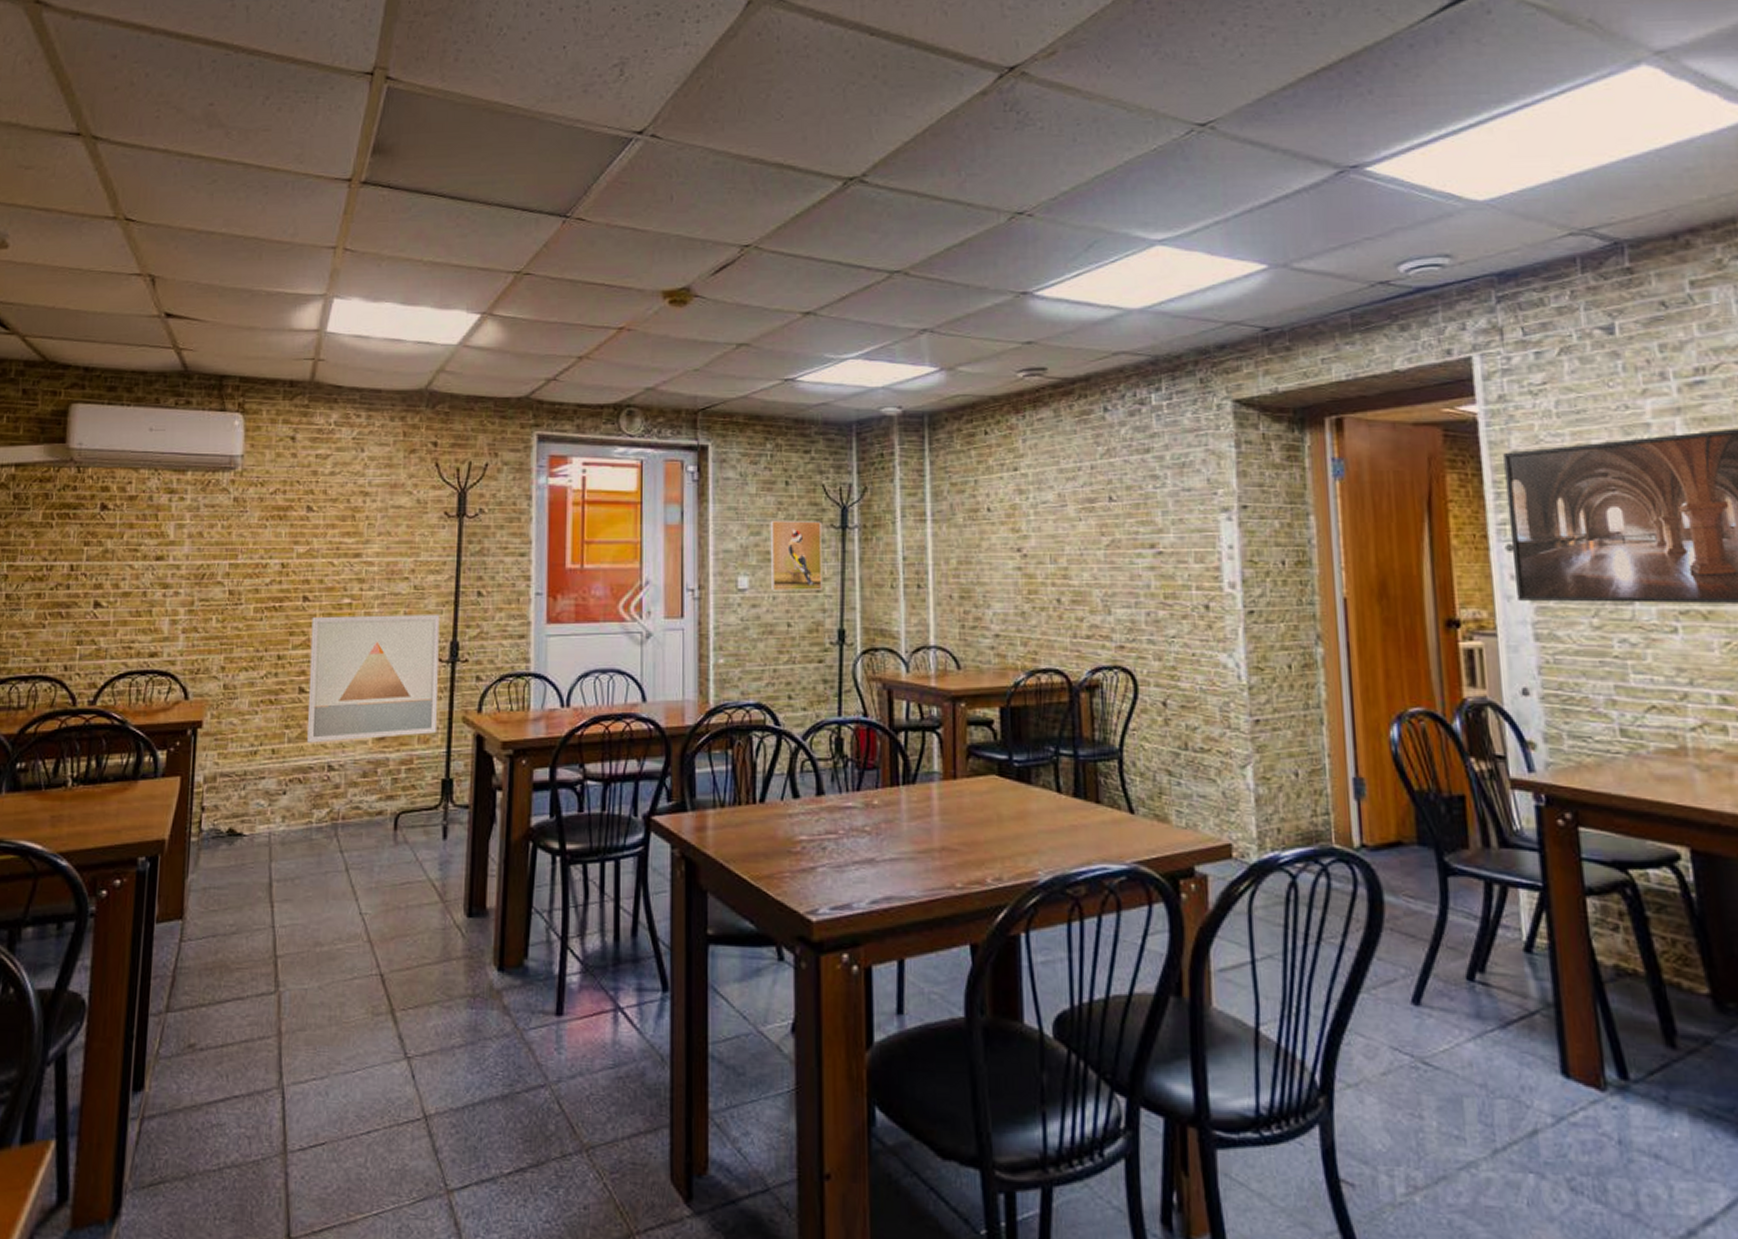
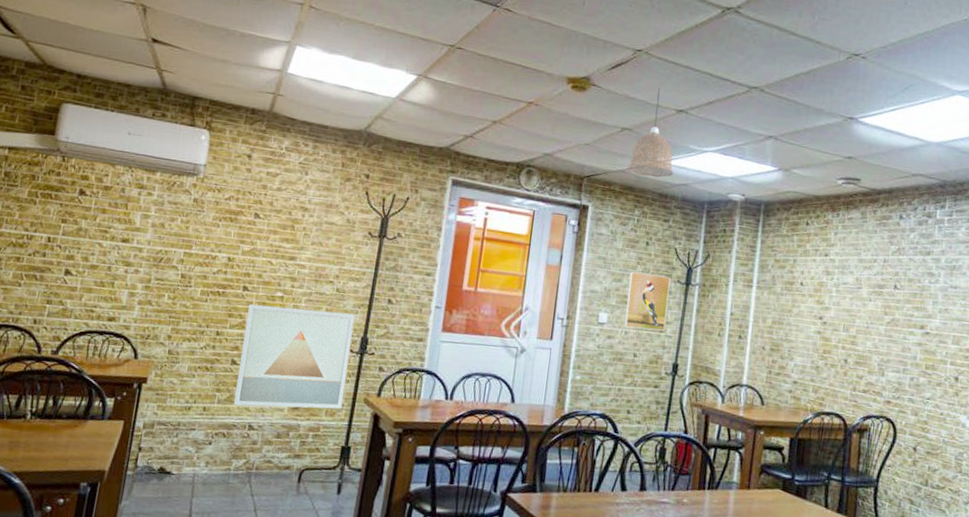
pendant lamp: none [749,288,808,400] -> present [626,88,673,178]

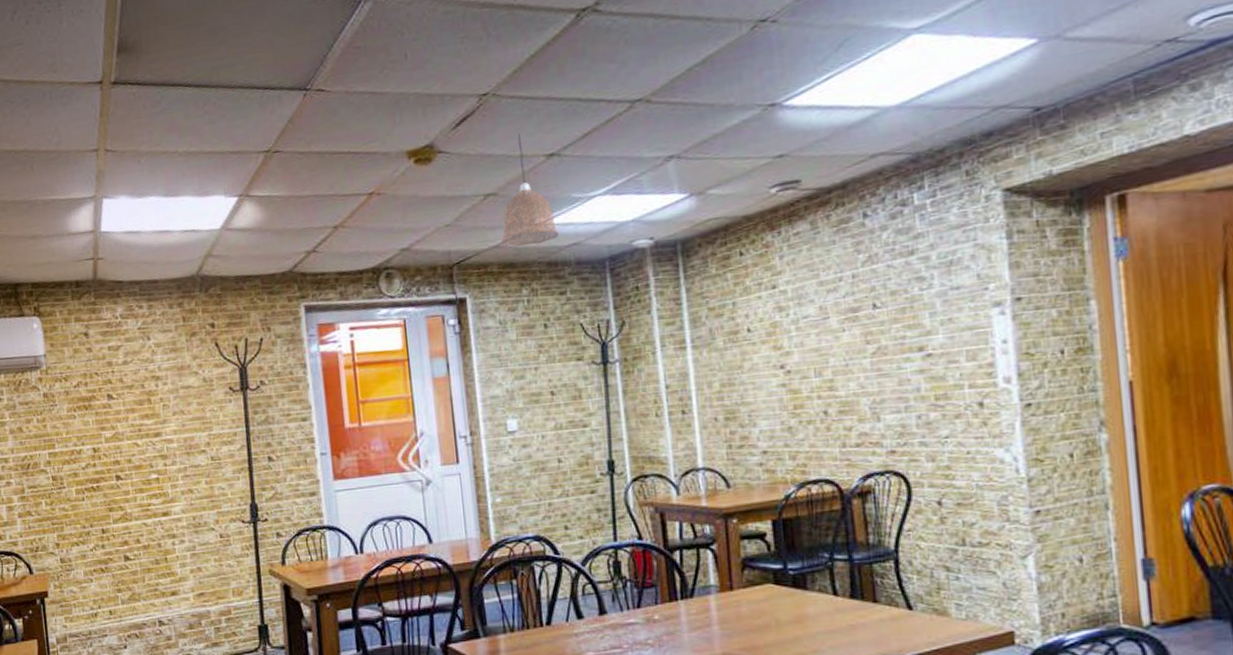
wall art: present [234,304,355,409] -> none [126,480,249,603]
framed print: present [623,271,671,331] -> none [532,359,588,431]

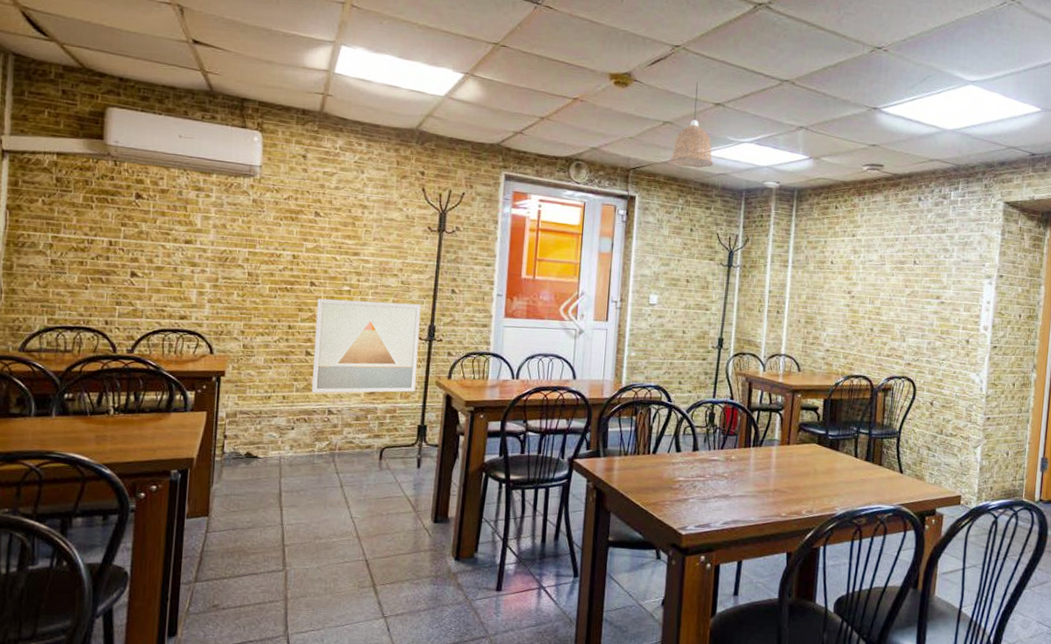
wall art: none [126,480,249,603] -> present [311,298,421,393]

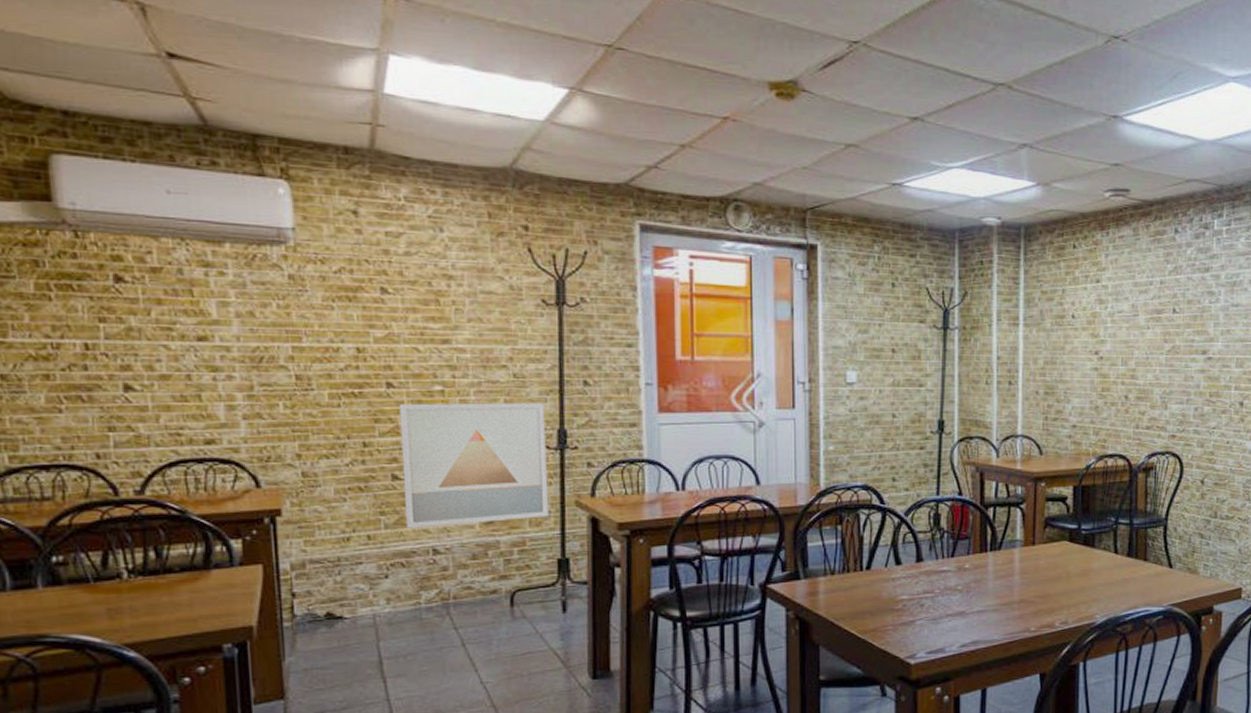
pendant lamp: present [670,82,713,168] -> none [858,90,914,204]

